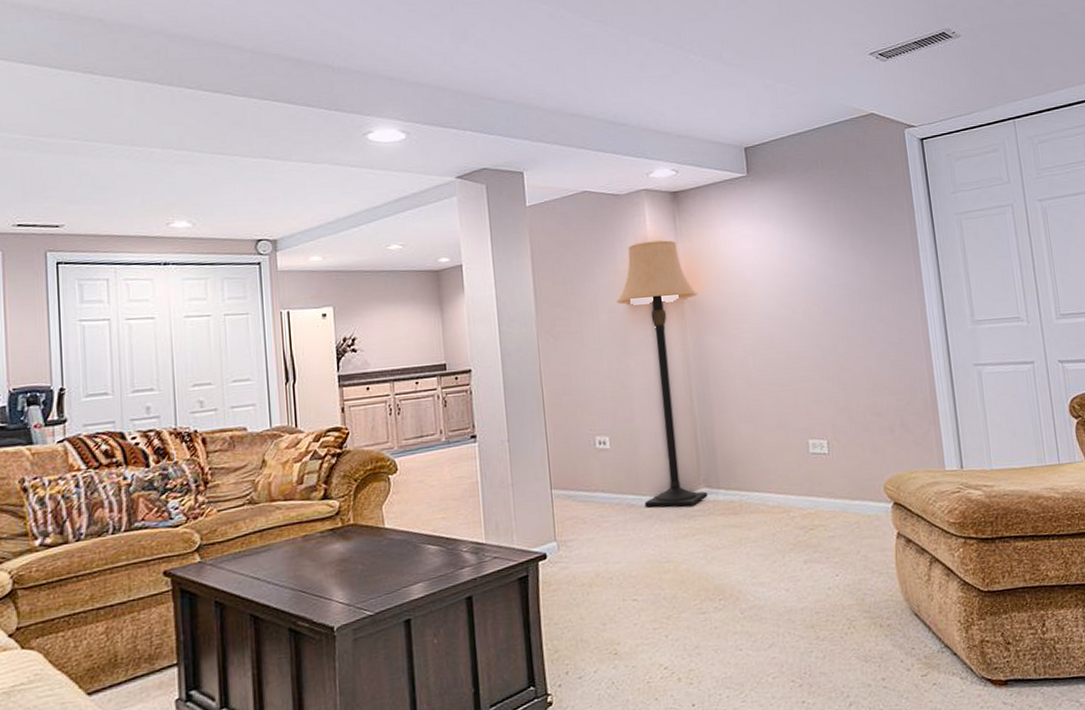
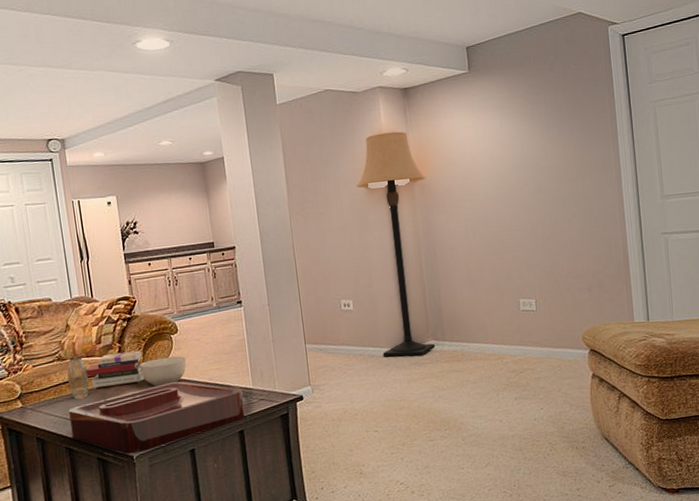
decorative tray: none [258,533,475,623] -> present [69,381,245,453]
vase: none [259,499,286,555] -> present [67,356,90,401]
books: none [283,493,355,540] -> present [86,350,145,389]
bowl: none [349,501,406,540] -> present [140,356,187,387]

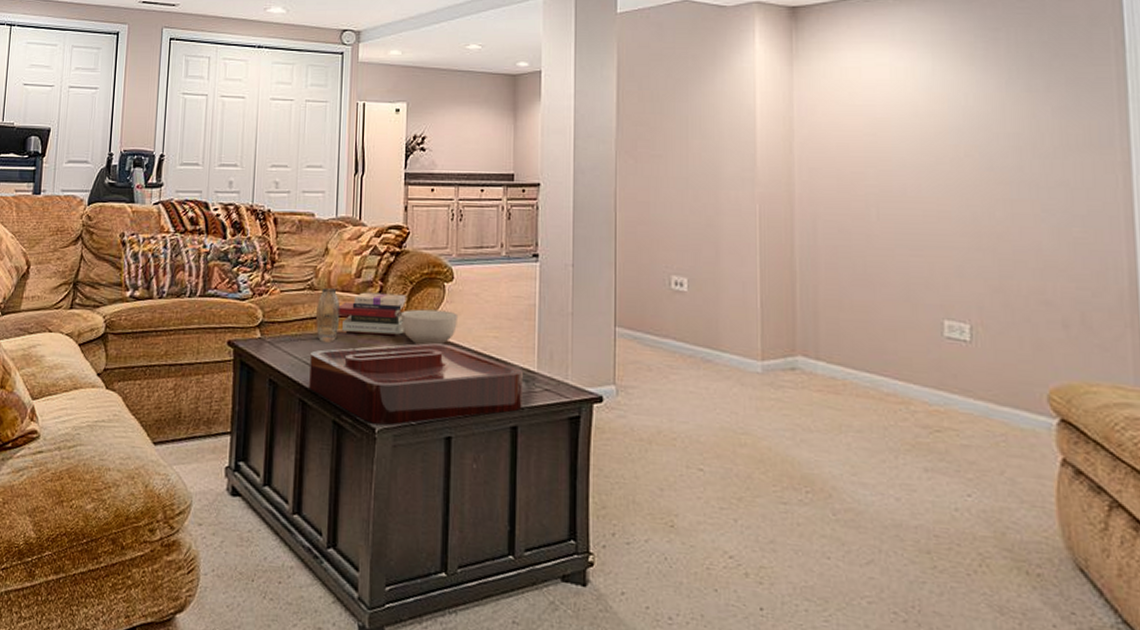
lamp: present [356,131,436,358] -> none [711,62,813,375]

